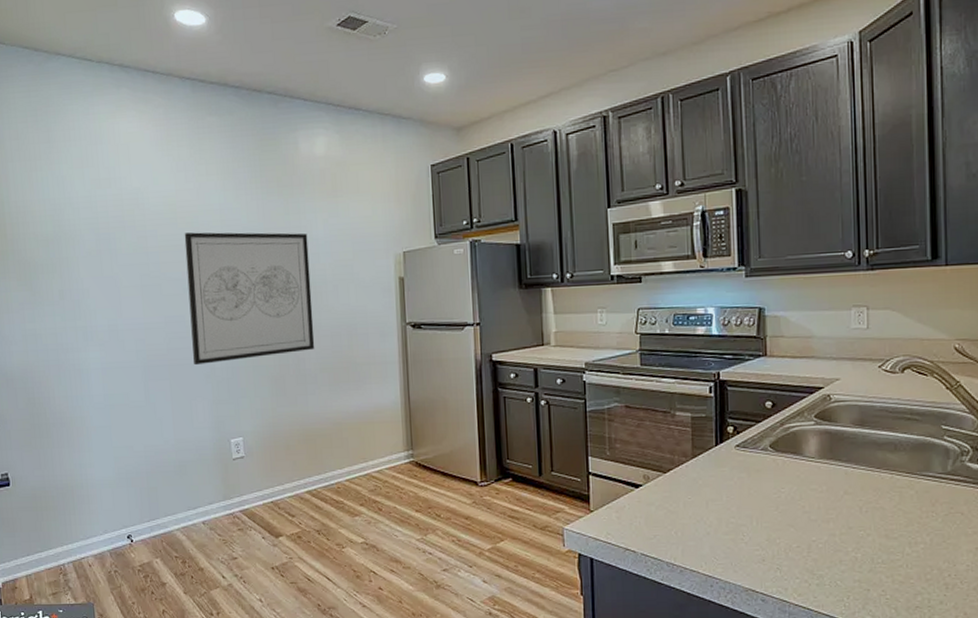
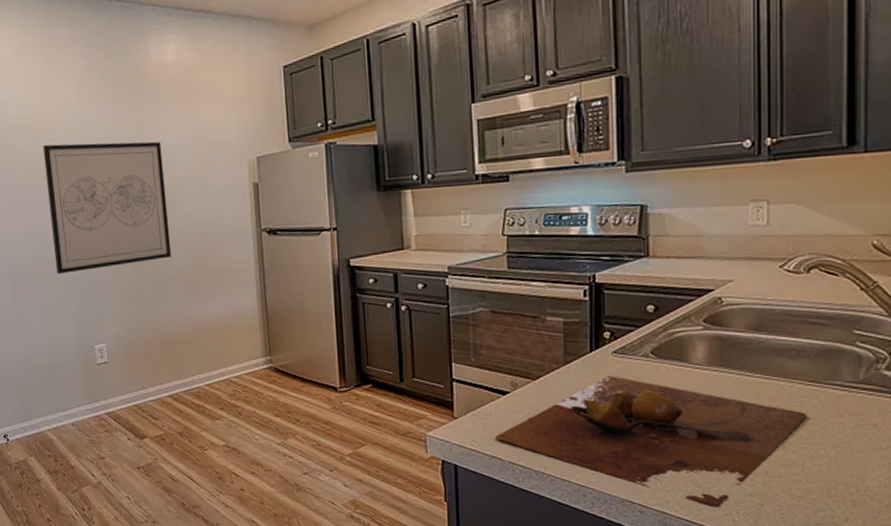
cutting board: none [629,468,906,593] -> present [495,376,808,506]

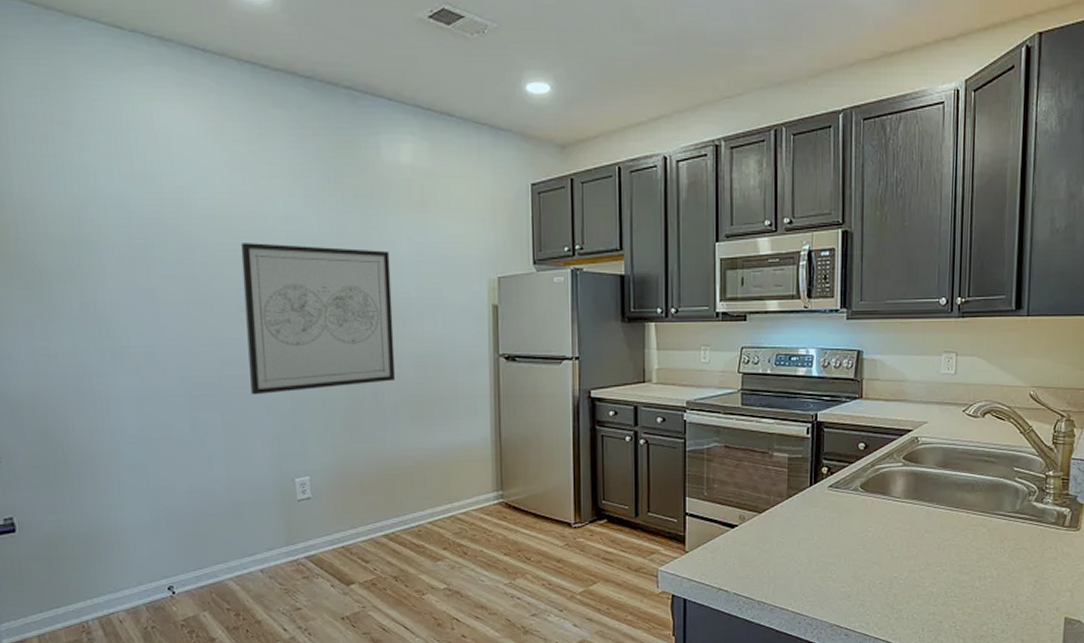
cutting board: present [495,376,808,506] -> none [723,508,979,626]

